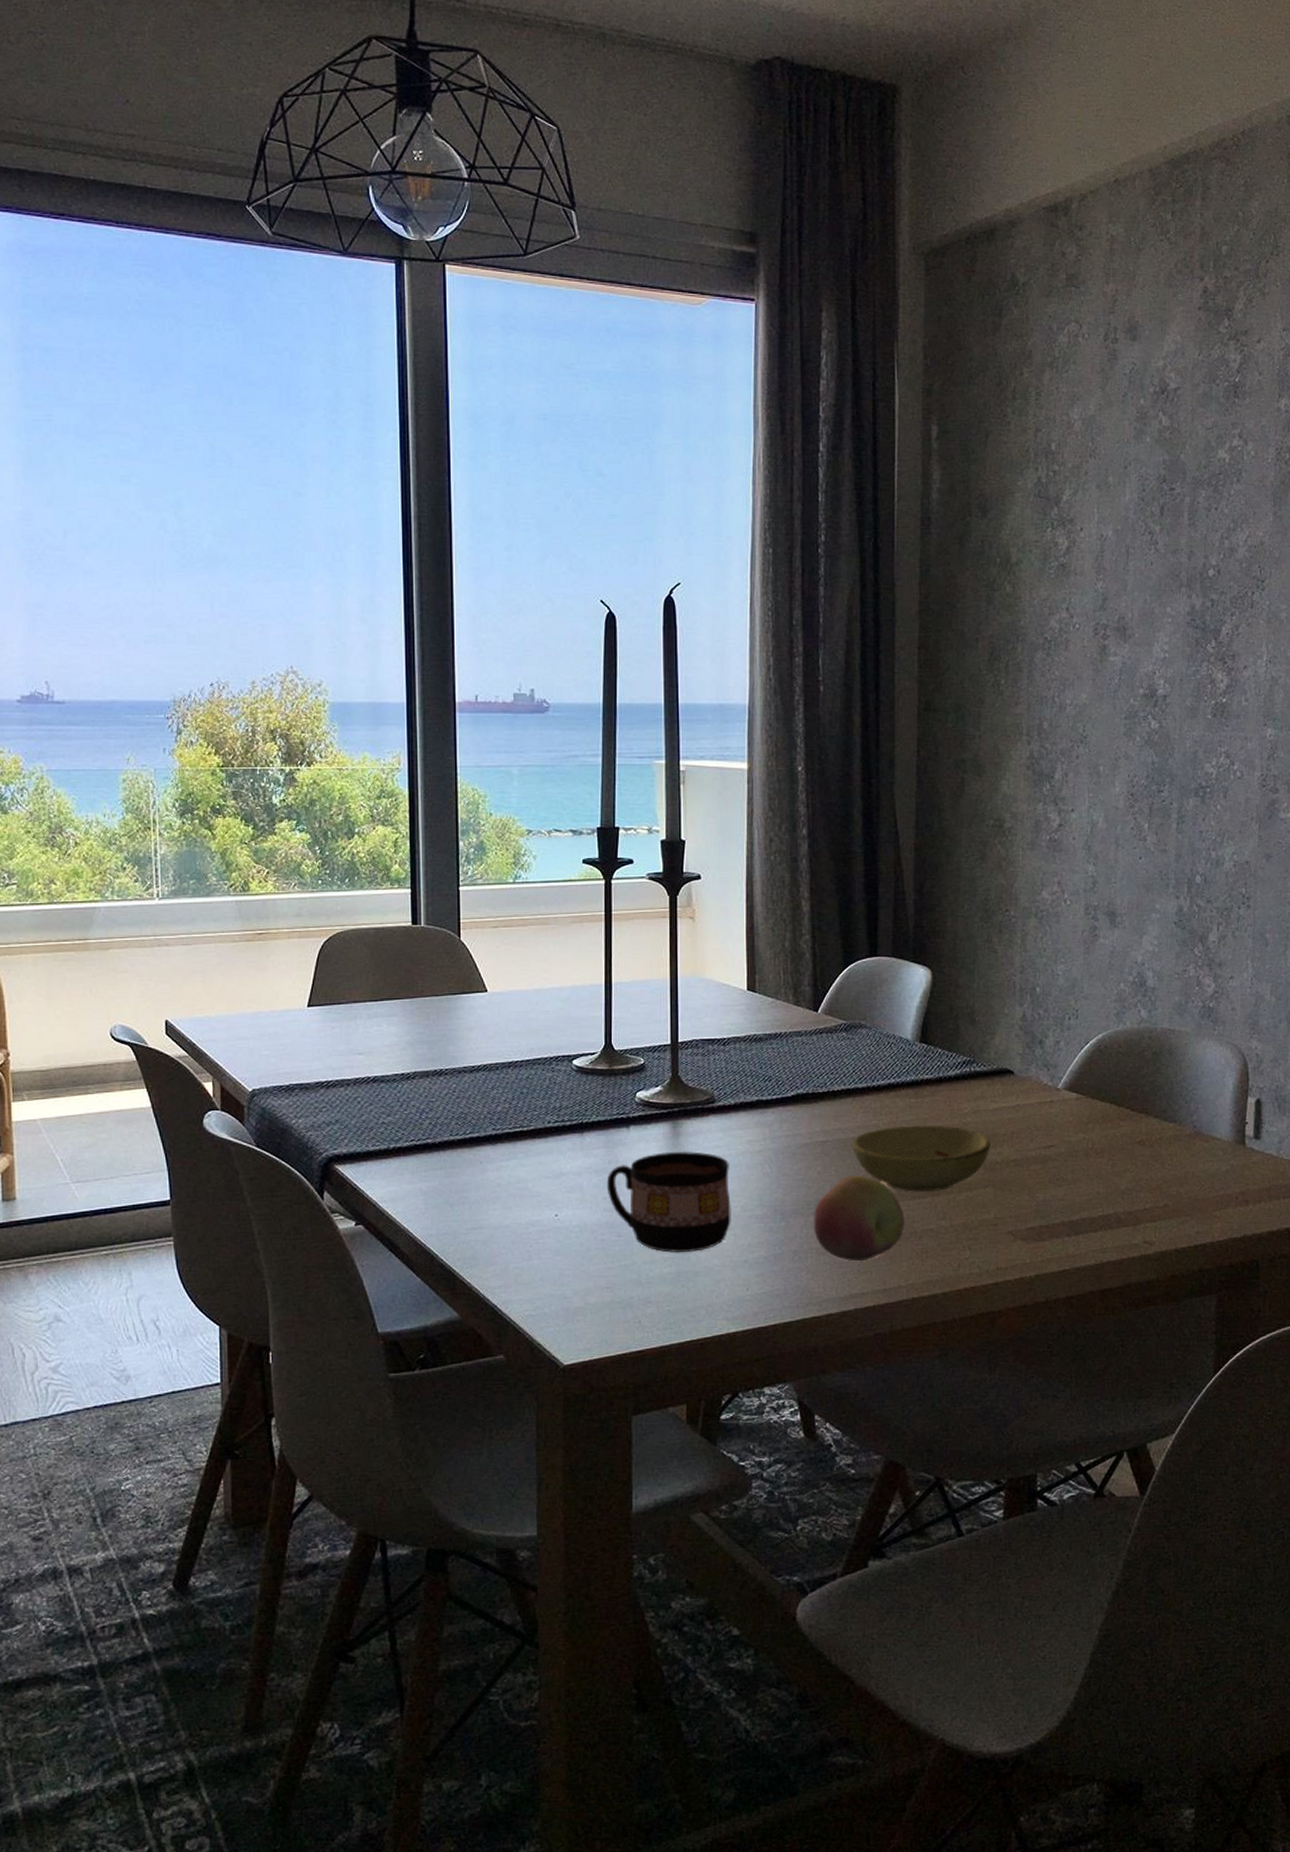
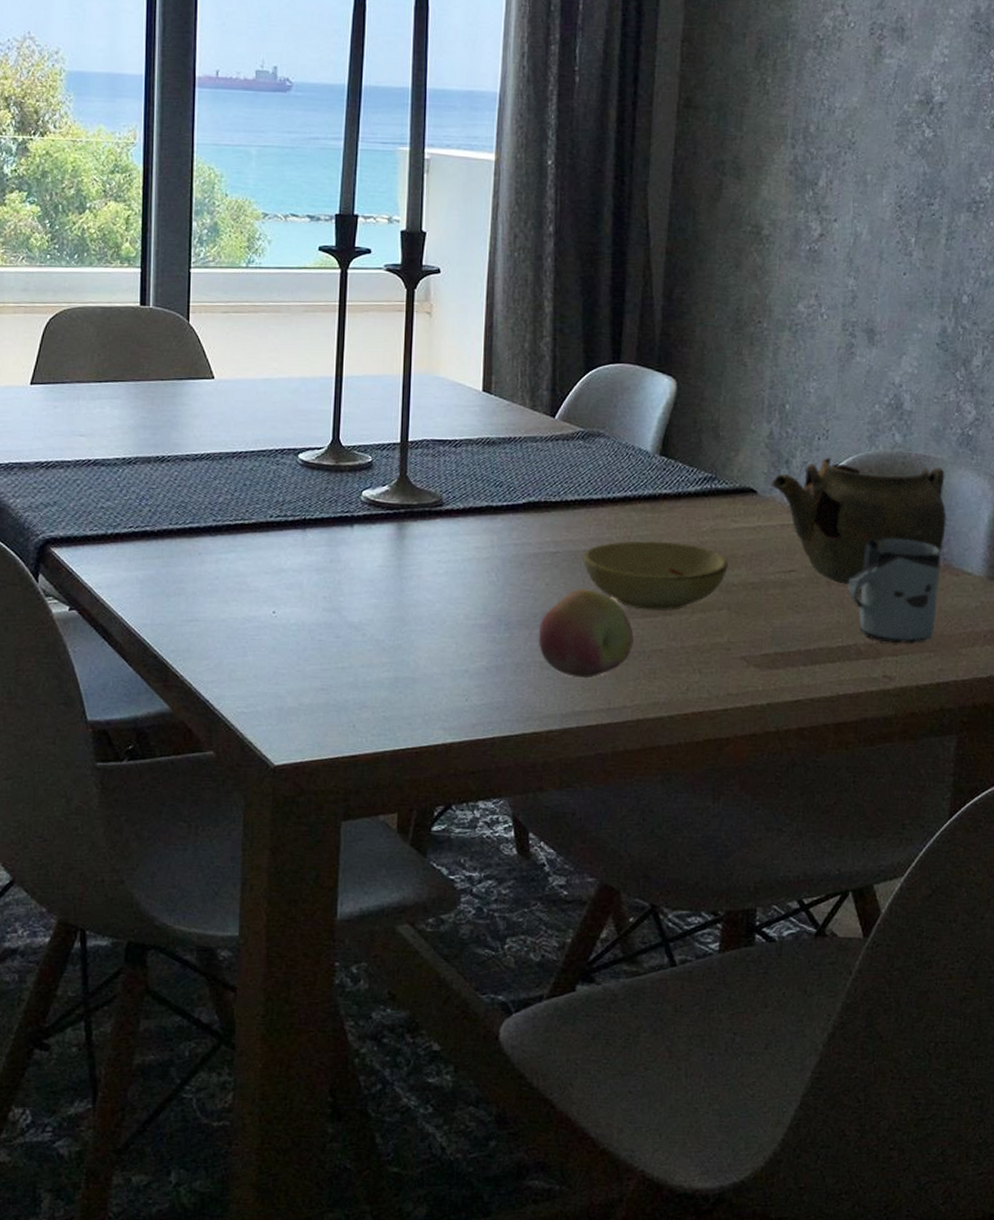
cup: present [606,1151,731,1254] -> none [327,553,456,659]
teapot: none [1027,1036,1194,1157] -> present [771,458,947,586]
cup: none [1105,1109,1191,1211] -> present [848,538,941,644]

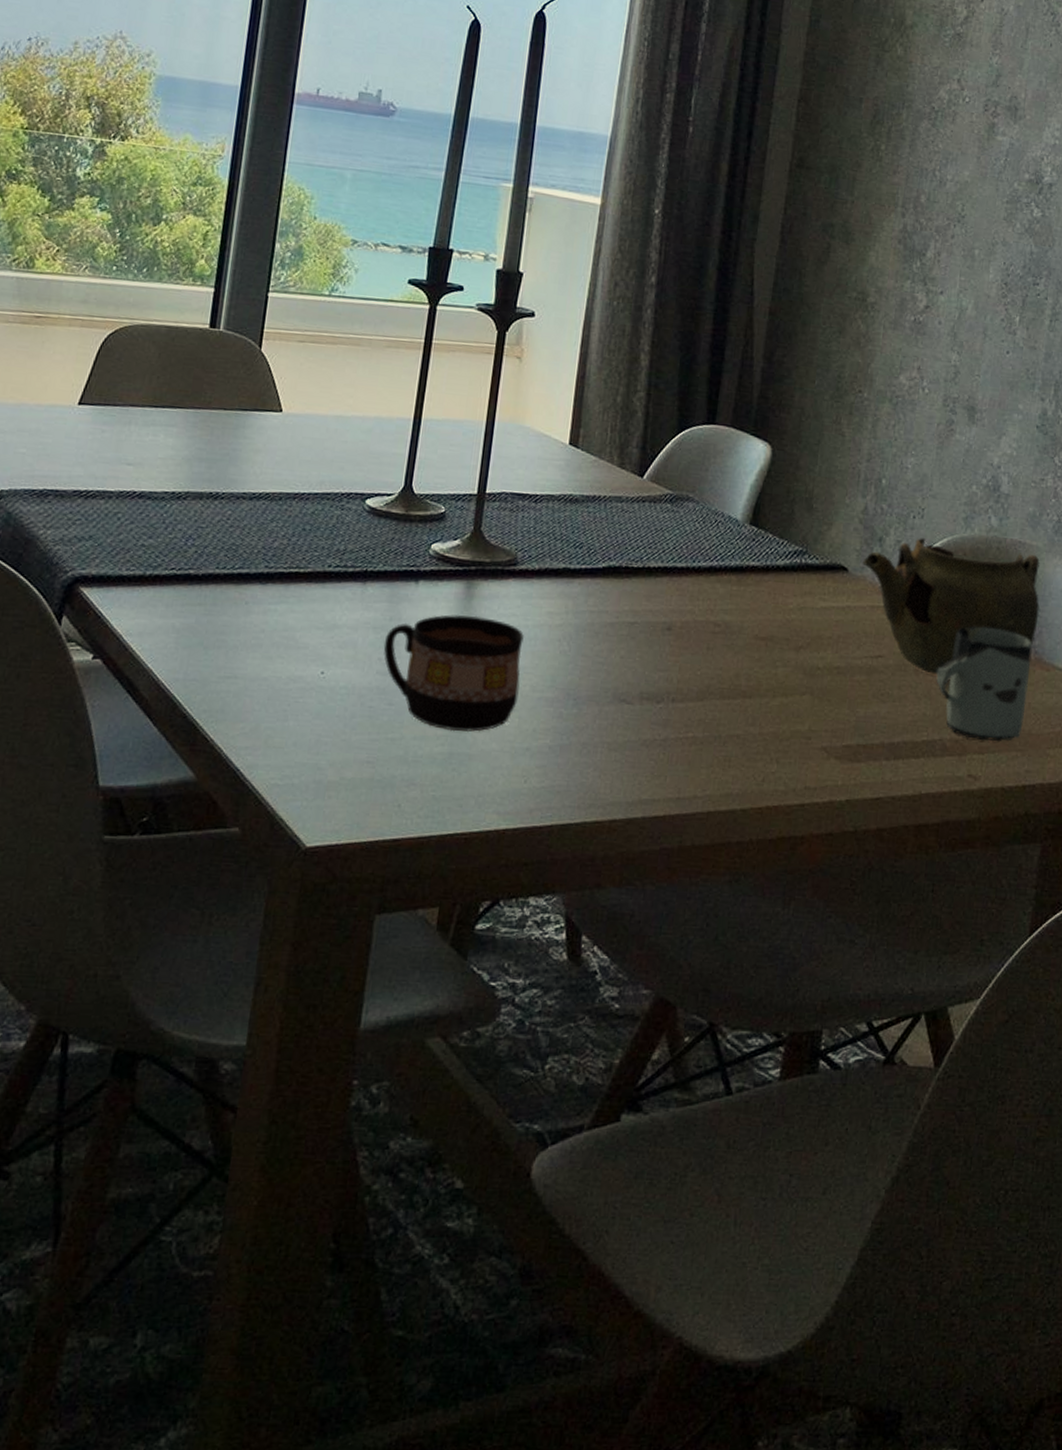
cup: none [327,553,456,659] -> present [383,614,525,732]
fruit: present [538,589,634,678] -> none [607,664,711,763]
bowl: present [583,540,728,611] -> none [662,614,814,693]

